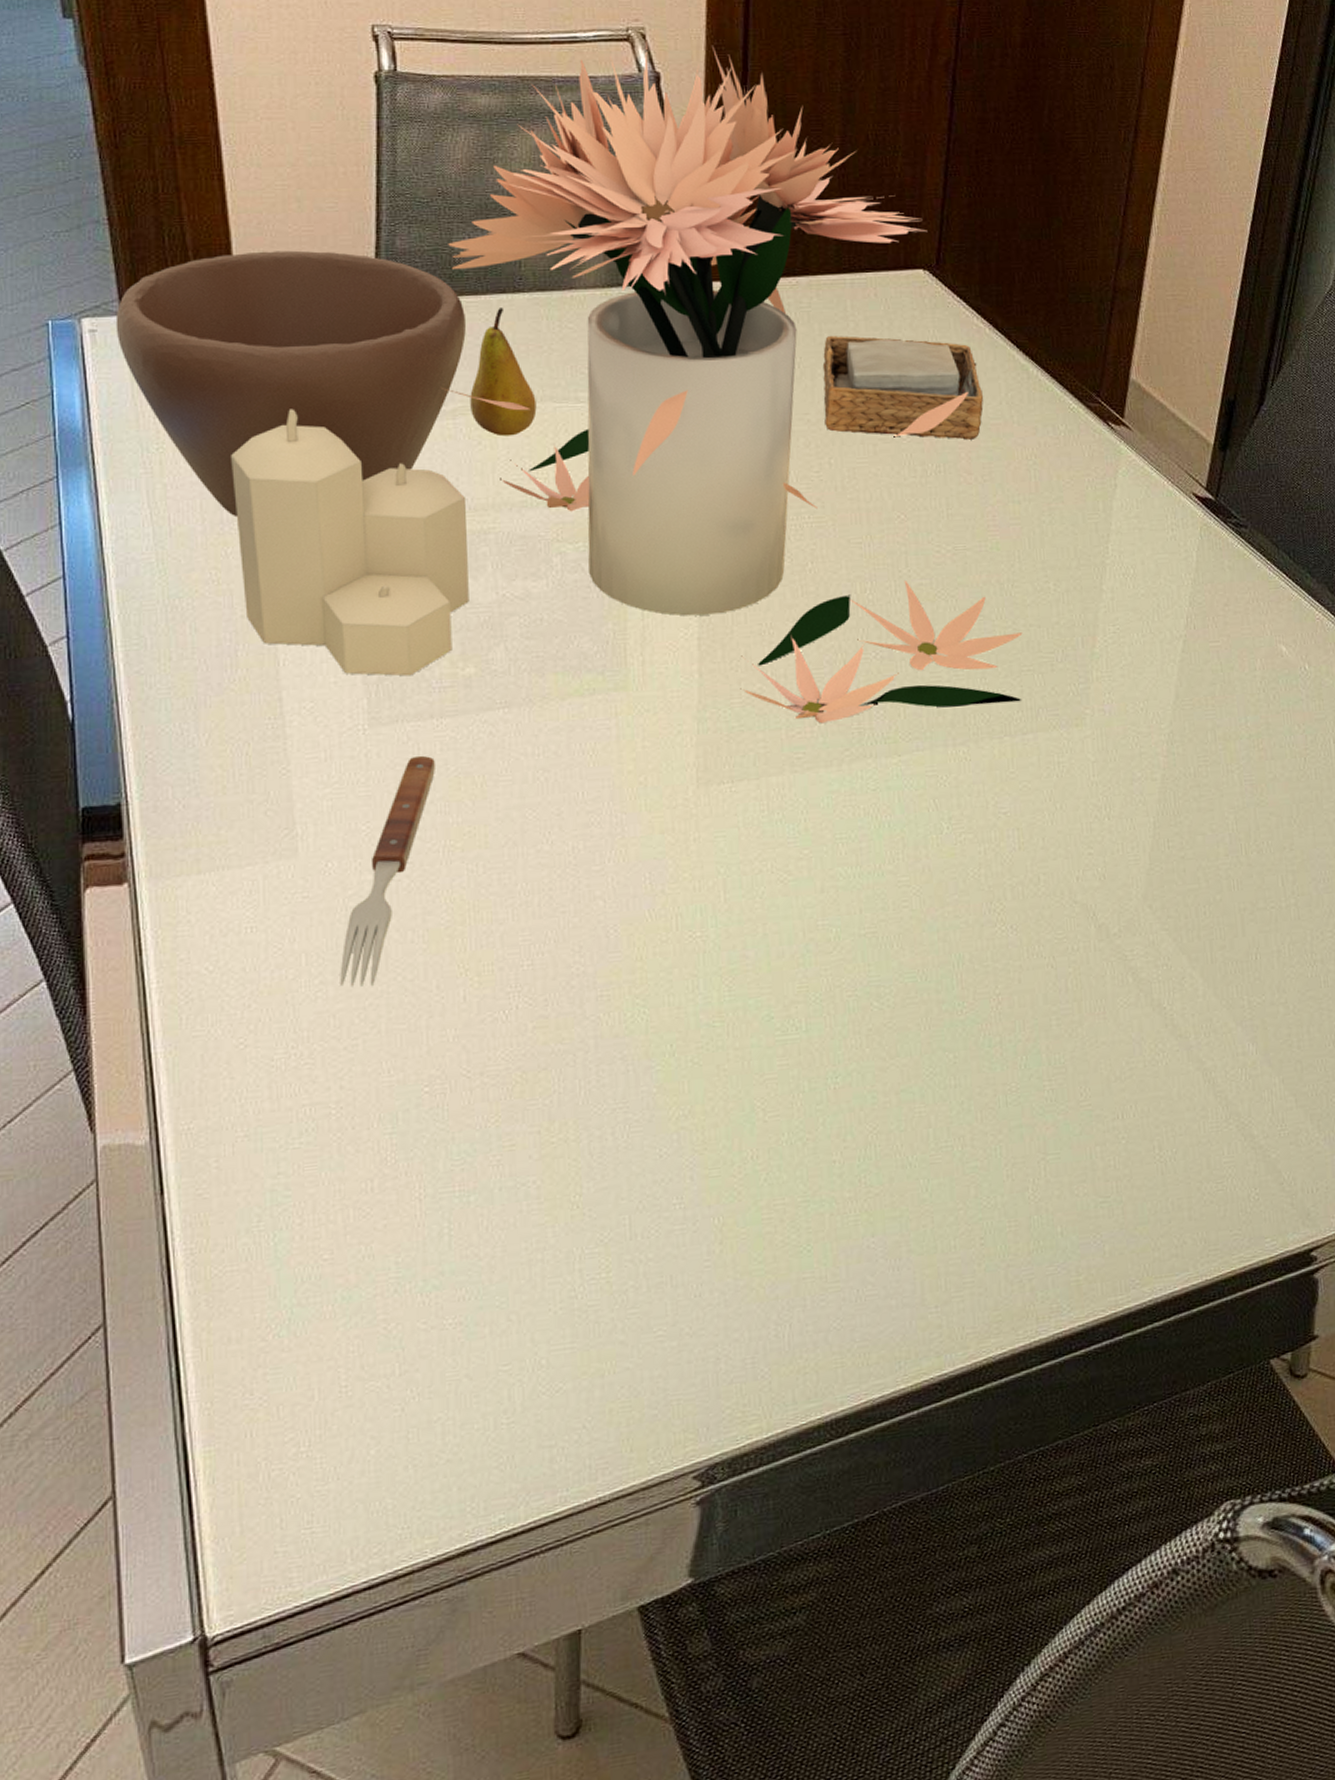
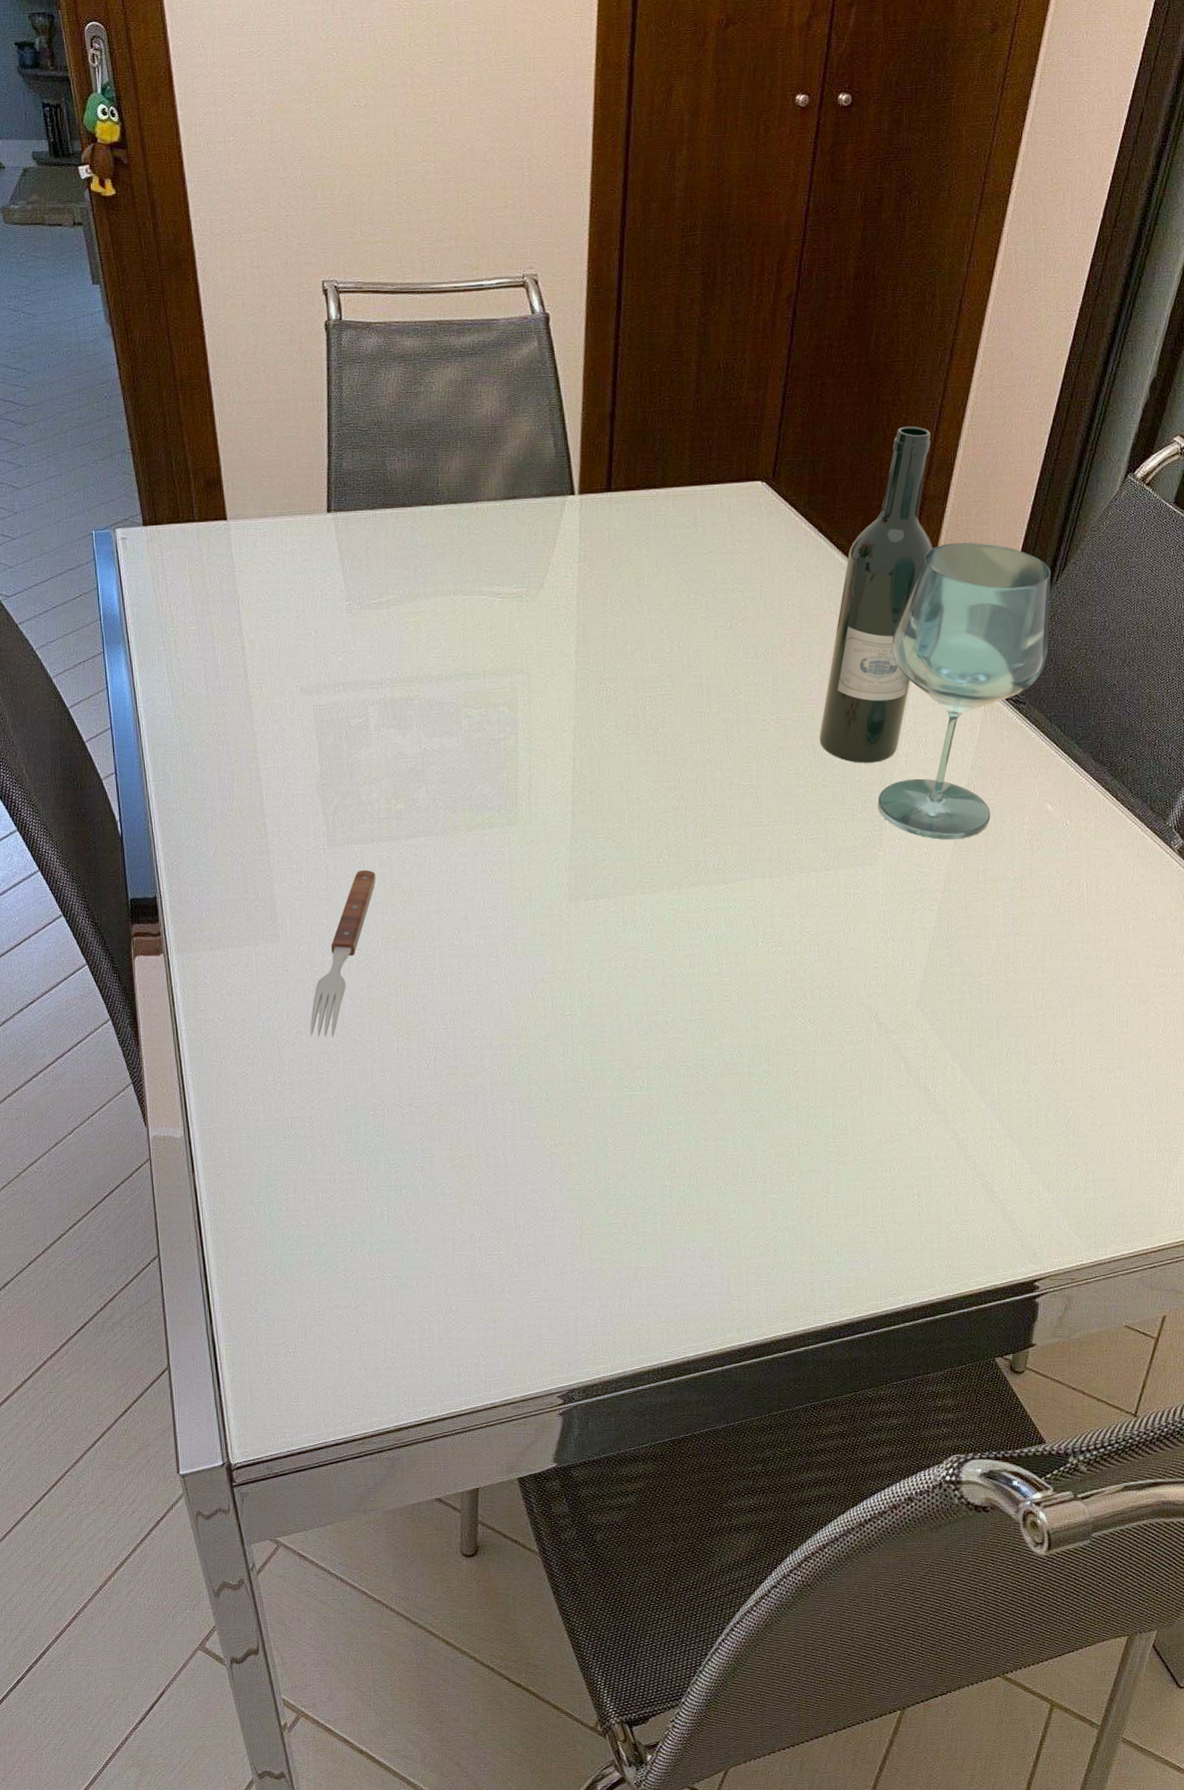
bowl: present [115,250,467,518] -> none [139,472,397,685]
candle: present [231,409,469,676] -> none [225,600,400,810]
bouquet: present [442,41,1023,724] -> none [378,286,830,856]
fruit: present [470,308,537,437] -> none [399,517,450,623]
napkin holder: present [822,335,984,440] -> none [675,538,808,627]
wine bottle: none [1006,210,1129,602] -> present [819,426,933,763]
wine glass: none [1080,341,1269,693] -> present [877,542,1051,840]

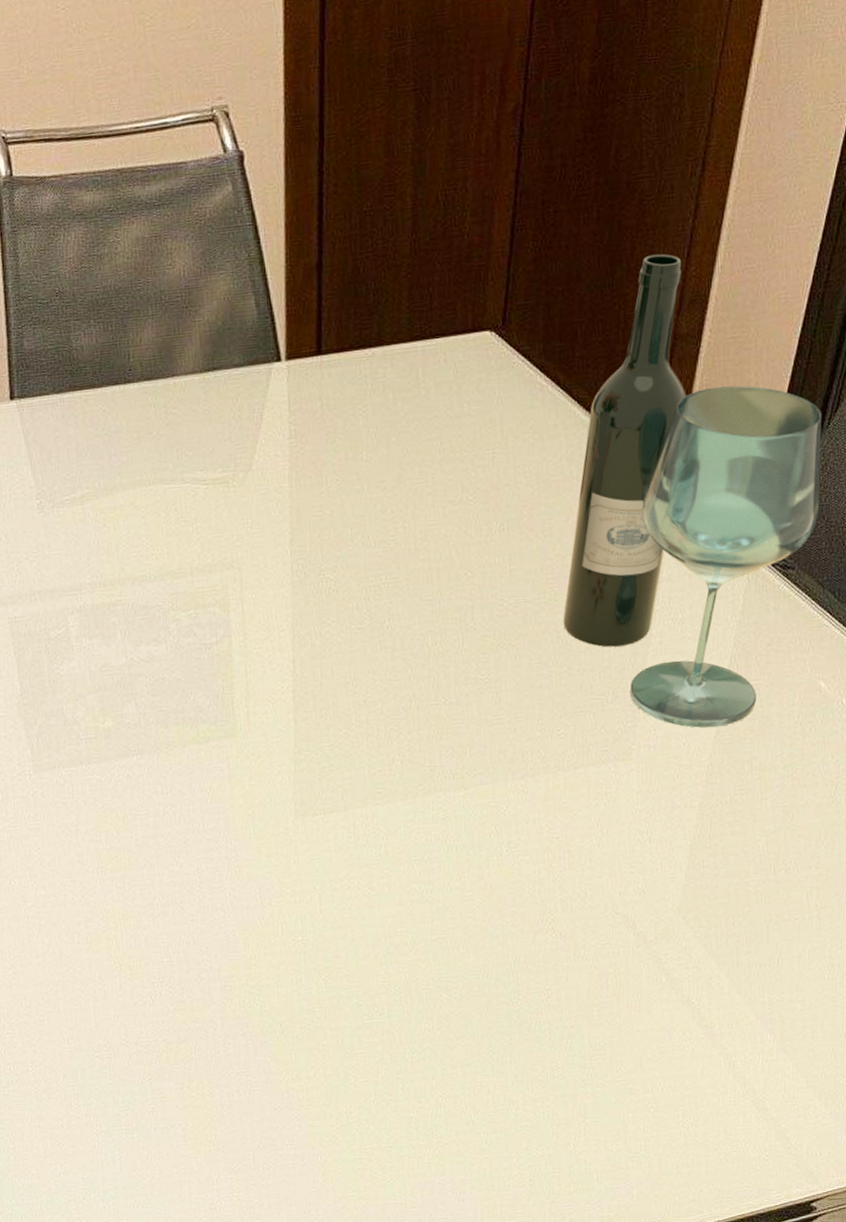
fork: present [310,869,376,1037] -> none [27,795,87,977]

